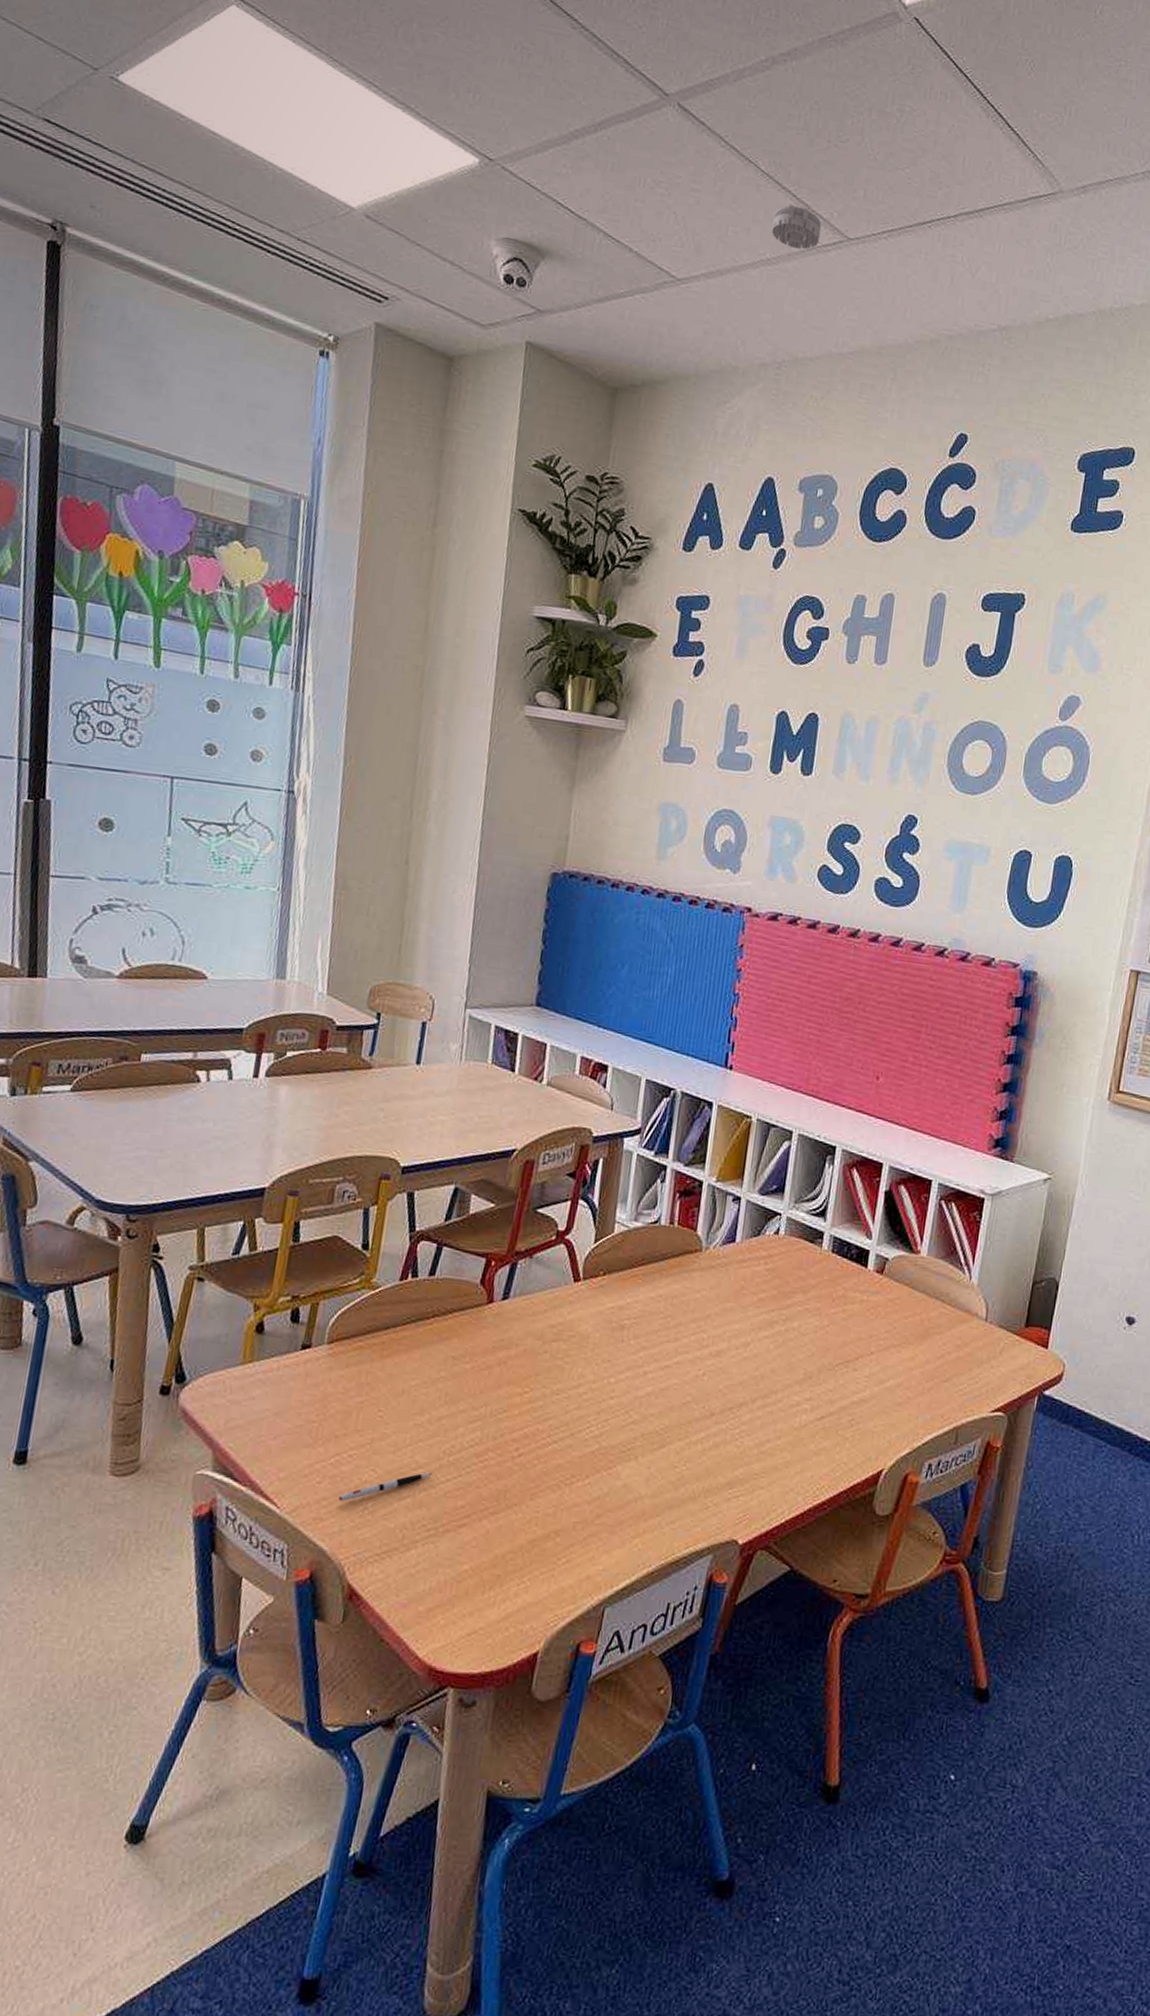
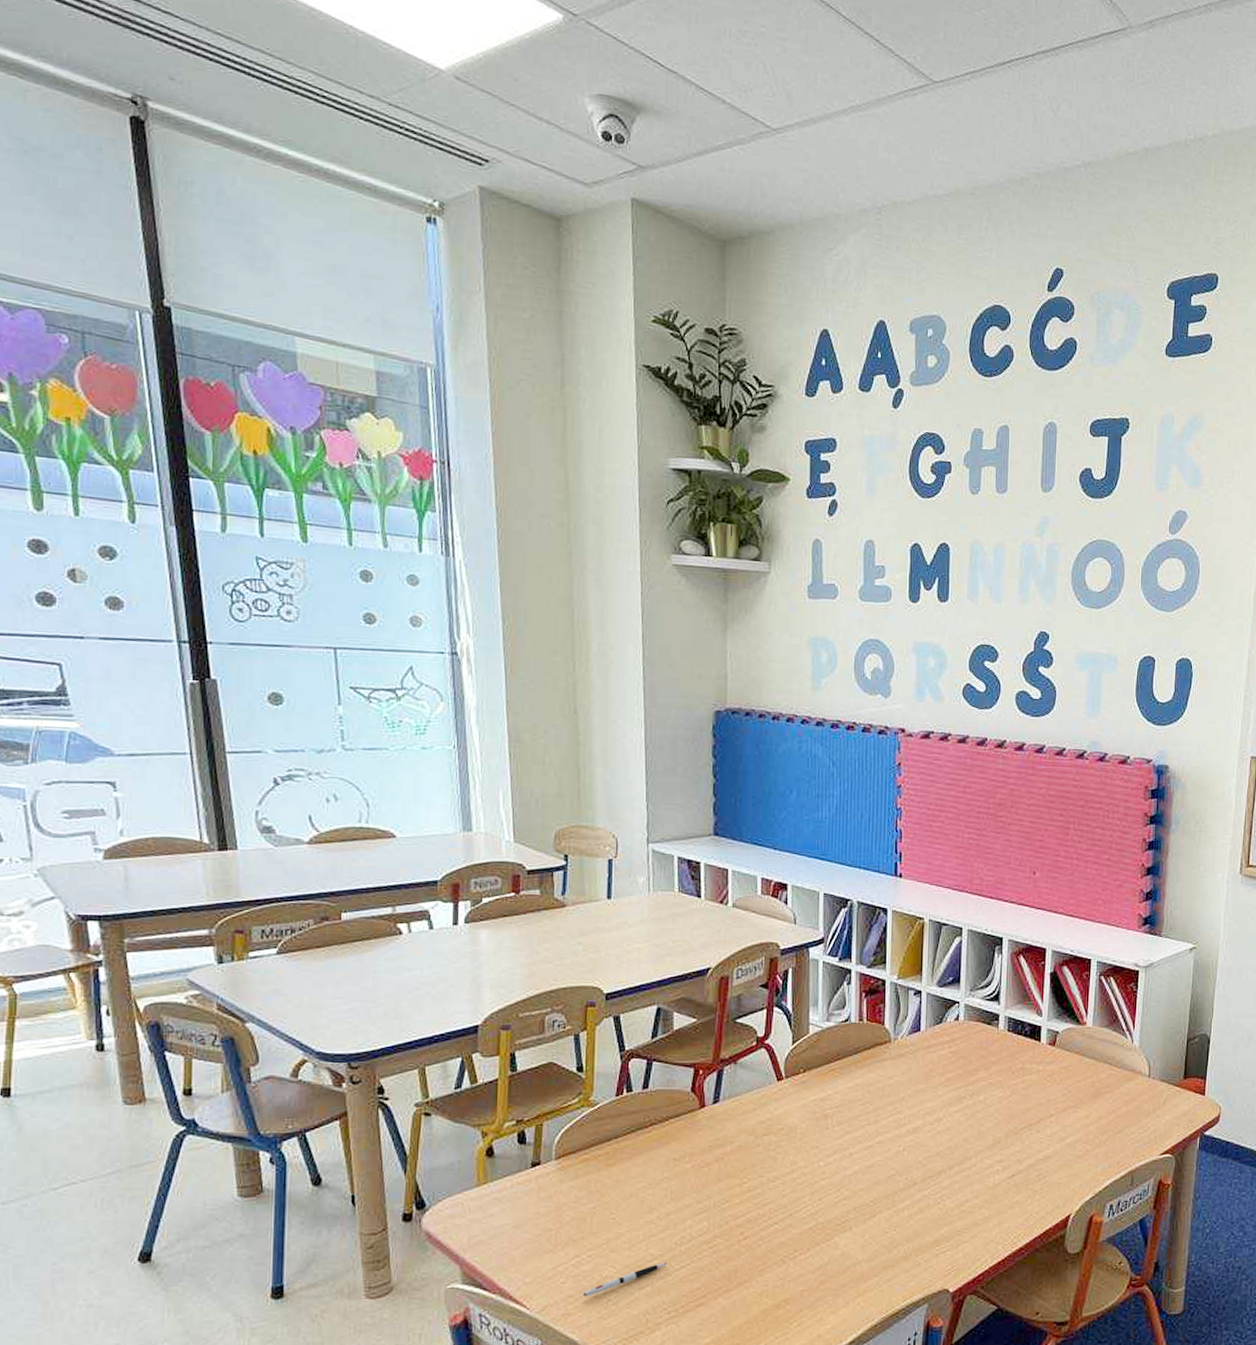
smoke detector: present [771,205,822,250] -> none [858,50,907,94]

